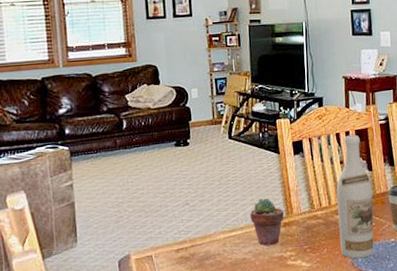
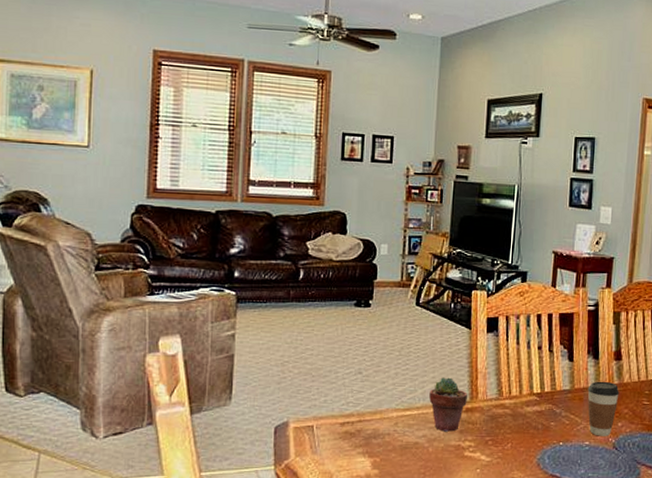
wine bottle: present [336,134,374,259] -> none [526,318,571,460]

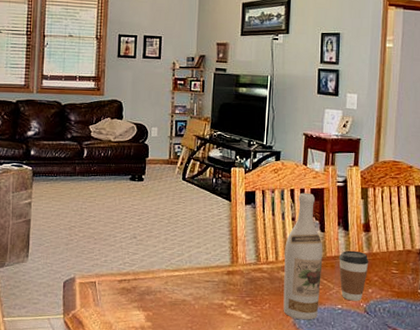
potted succulent: present [429,377,468,432] -> none [195,243,230,292]
wine bottle: none [526,318,571,460] -> present [283,192,323,320]

